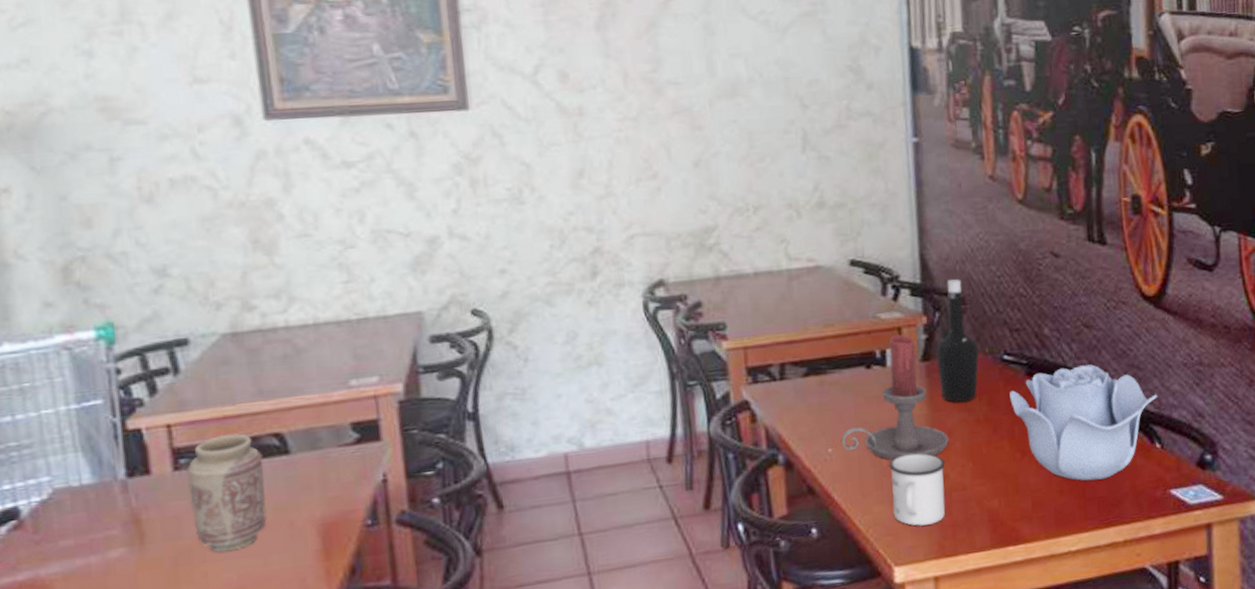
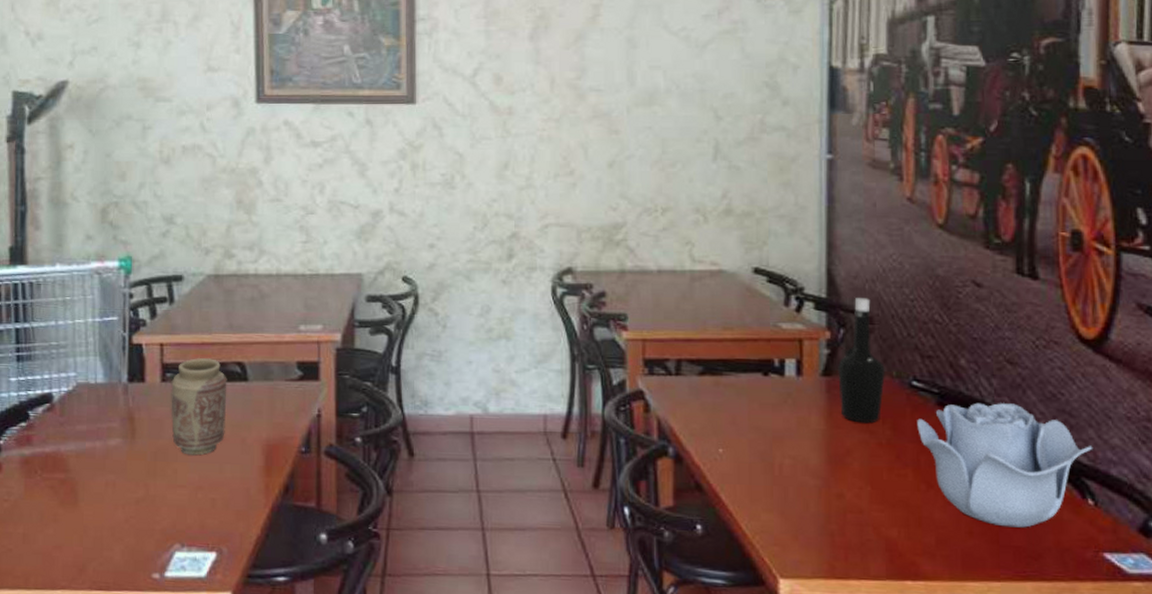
candle holder: present [841,334,949,461] -> none [733,346,847,473]
mug: present [889,452,946,526] -> none [781,465,840,542]

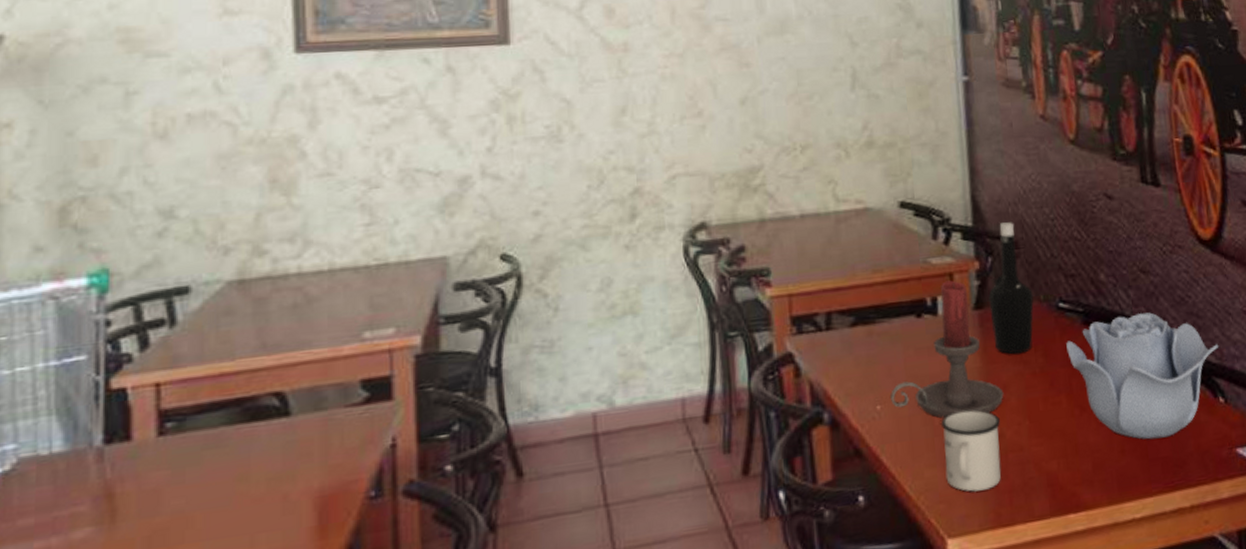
vase: present [171,358,227,456] -> none [173,393,260,531]
candle holder: none [733,346,847,473] -> present [890,280,1004,419]
mug: none [781,465,840,542] -> present [941,409,1002,492]

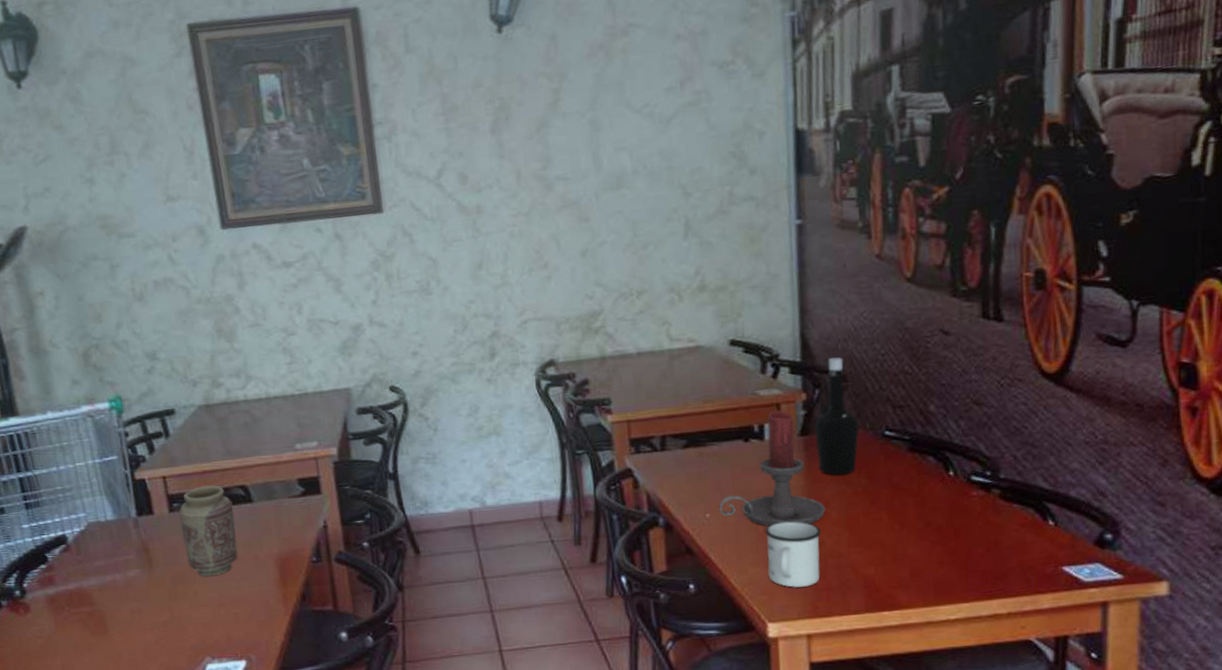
vase: none [173,393,260,531] -> present [179,485,238,577]
decorative bowl: present [1066,312,1219,440] -> none [890,441,1054,554]

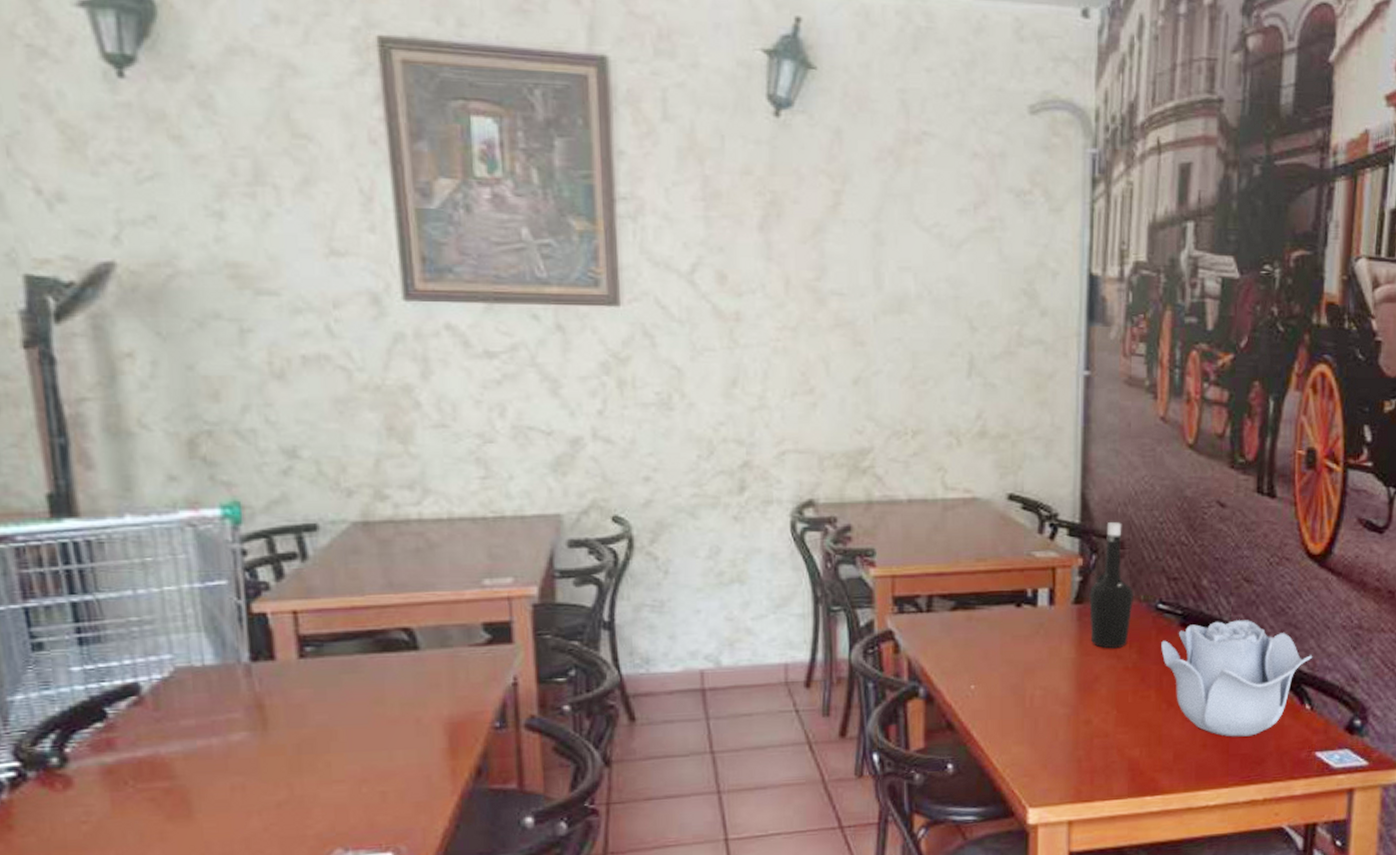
vase: present [179,485,238,577] -> none [313,625,393,744]
candle holder: present [719,410,826,527] -> none [985,574,1095,702]
mug: present [765,520,821,588] -> none [1032,695,1088,769]
decorative bowl: none [890,441,1054,554] -> present [1161,620,1313,737]

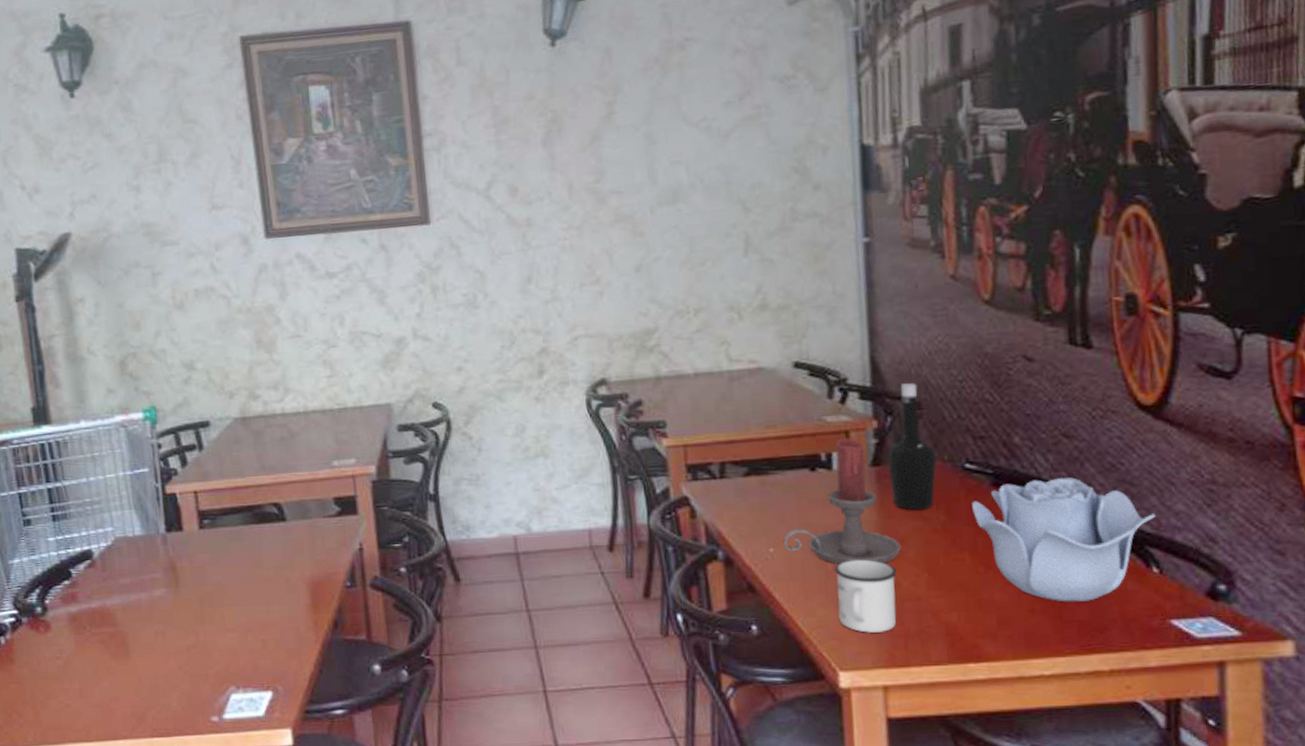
candle holder: none [985,574,1095,702] -> present [783,437,901,564]
mug: none [1032,695,1088,769] -> present [835,558,897,633]

